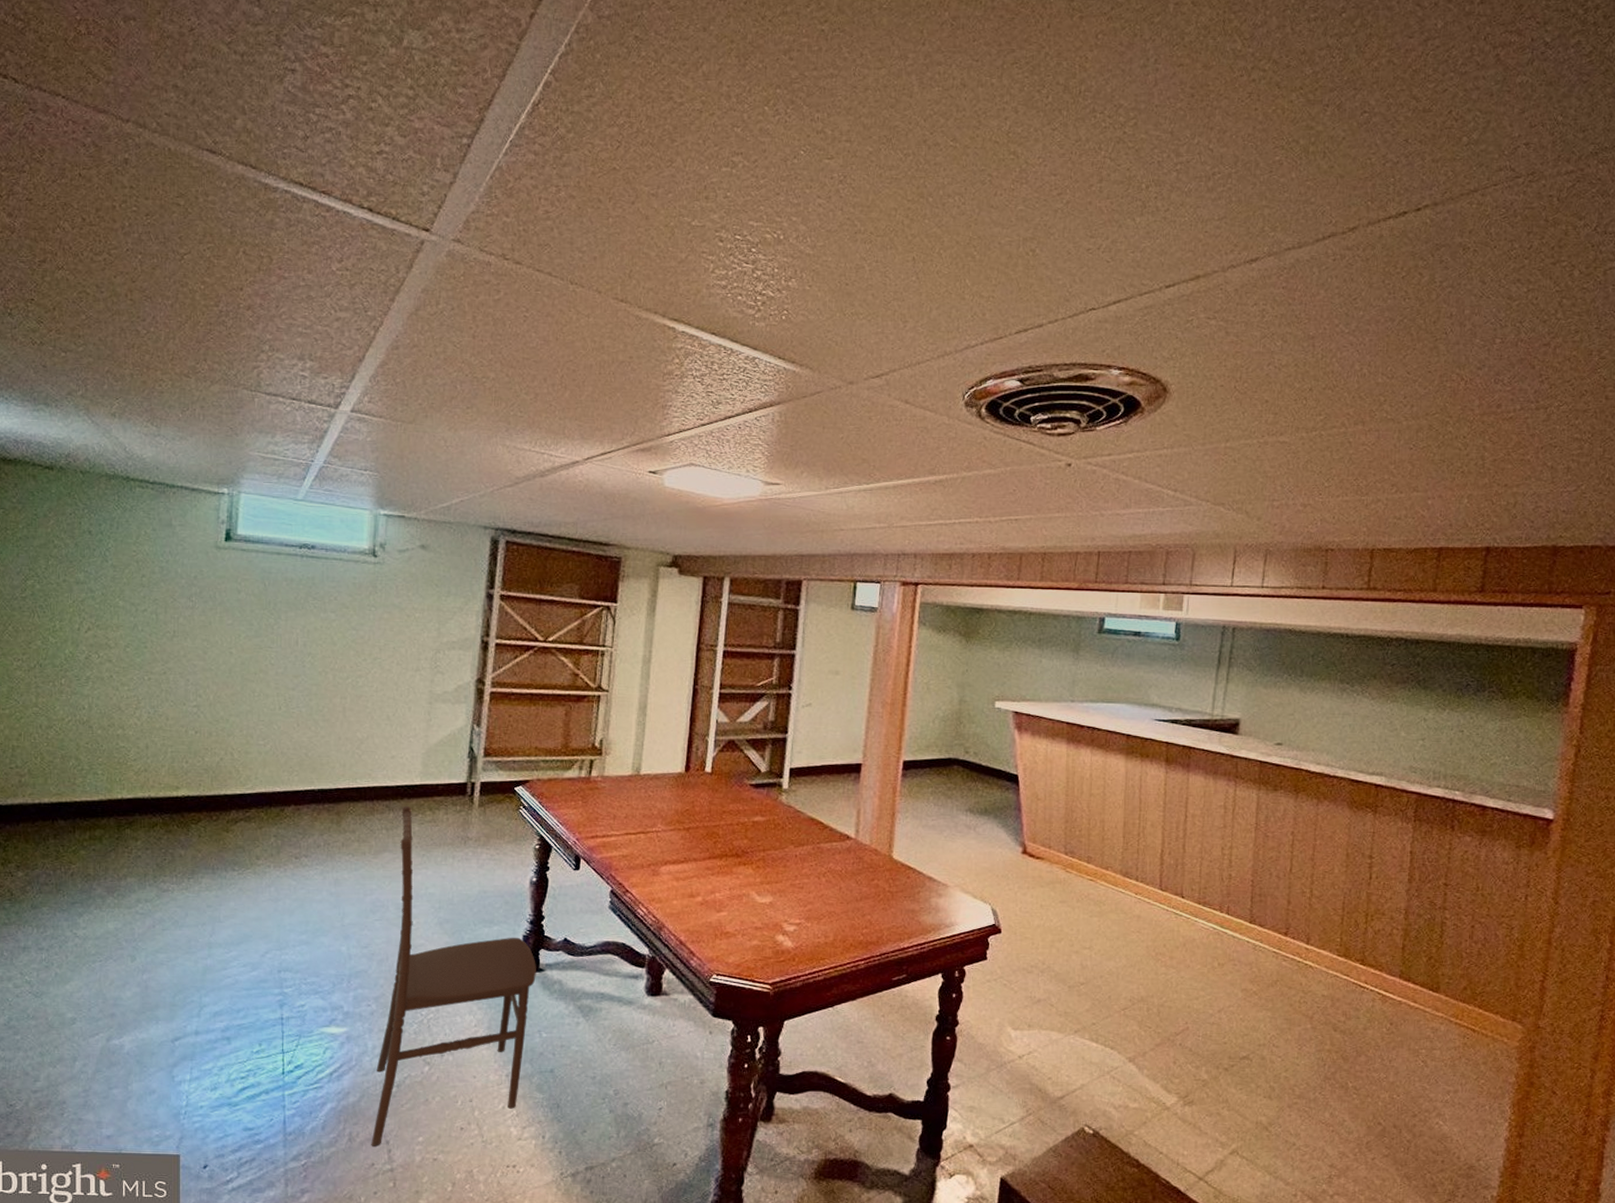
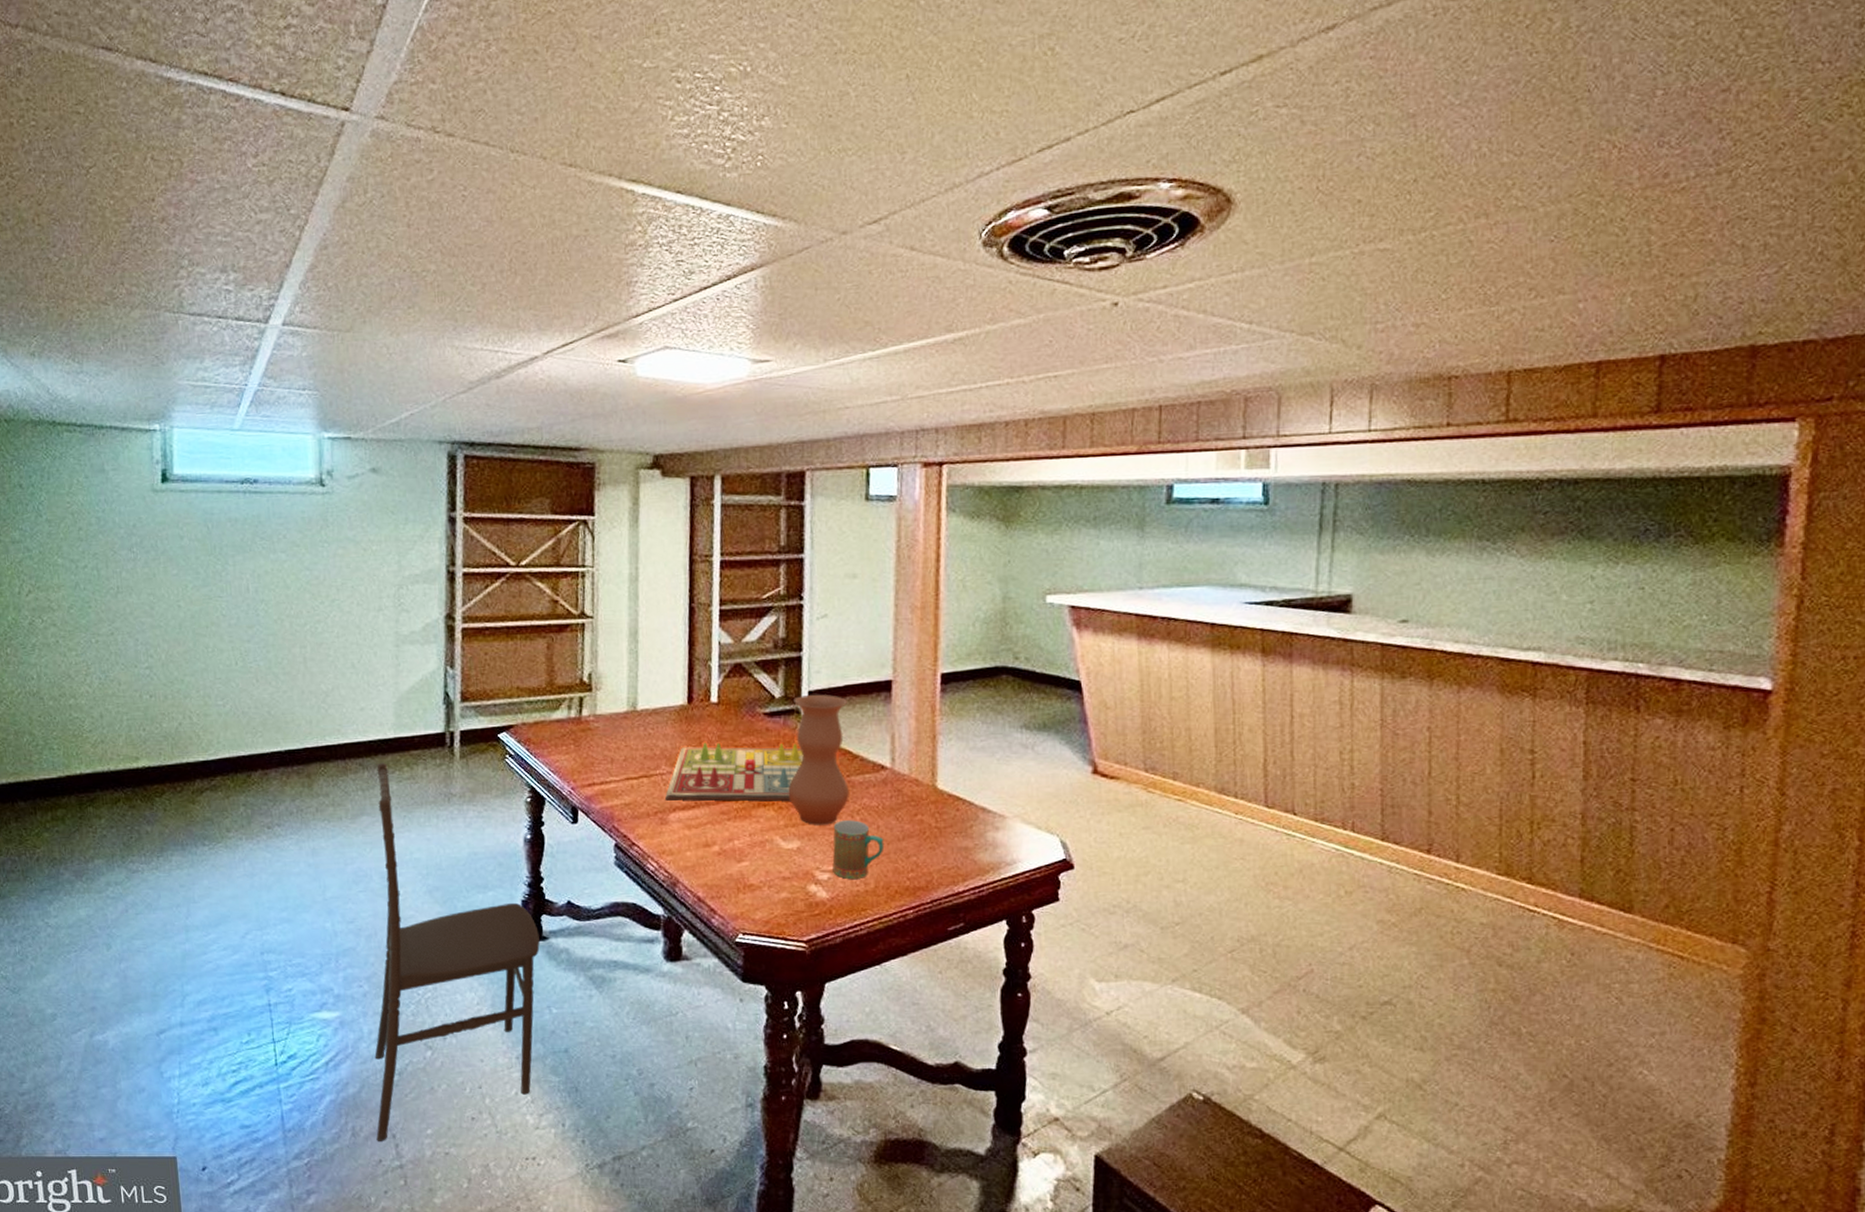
gameboard: none [659,806,782,861] -> present [665,742,804,802]
vase: none [765,771,822,884] -> present [788,694,849,825]
mug: none [799,881,845,932] -> present [832,820,885,879]

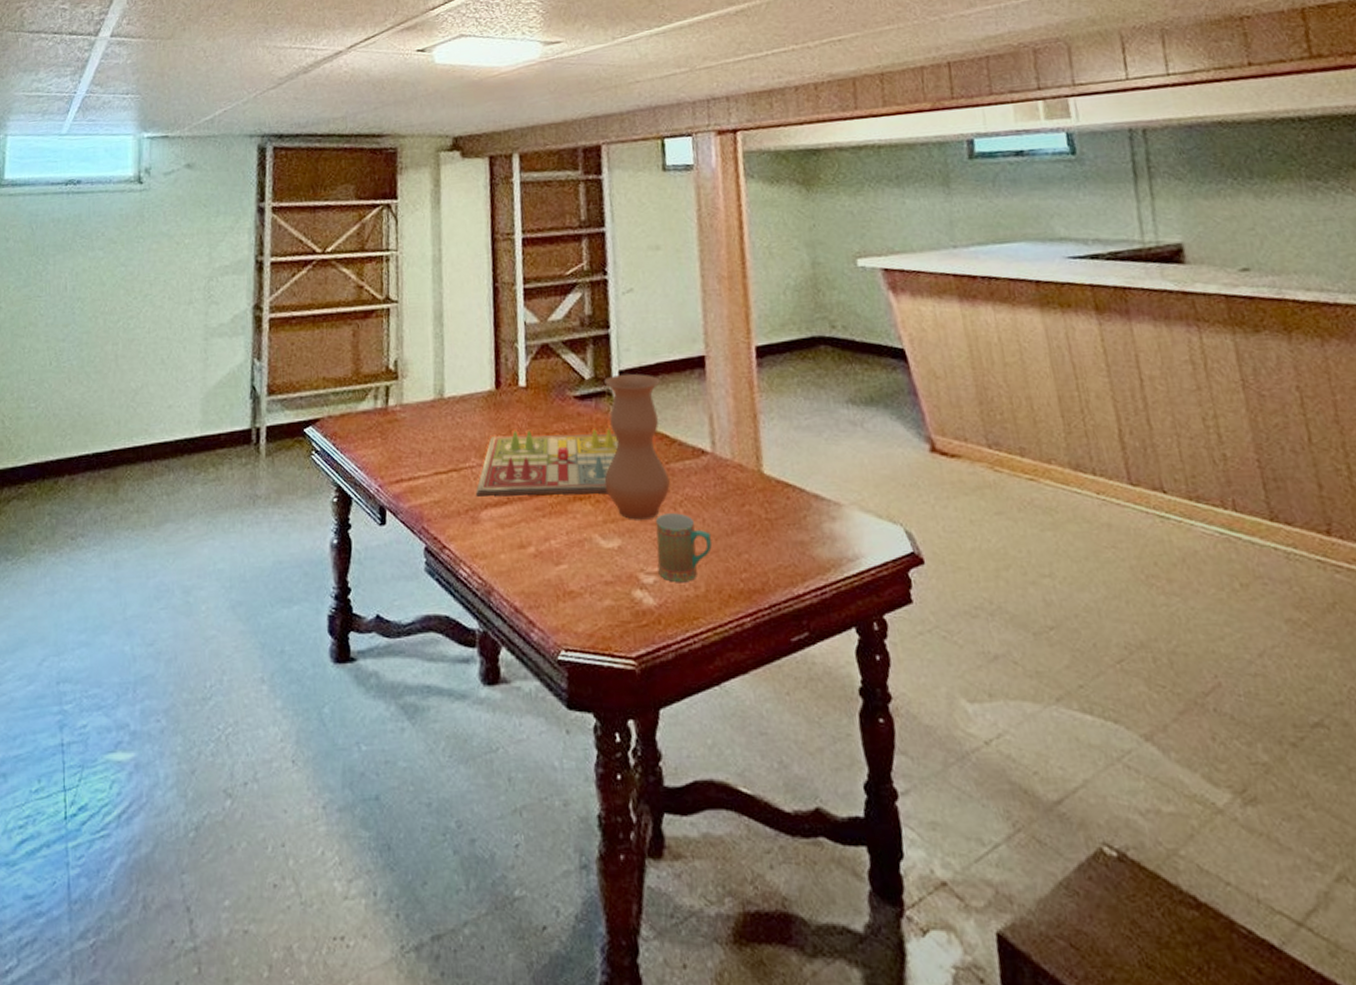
dining chair: present [374,762,540,1141] -> none [169,463,348,916]

